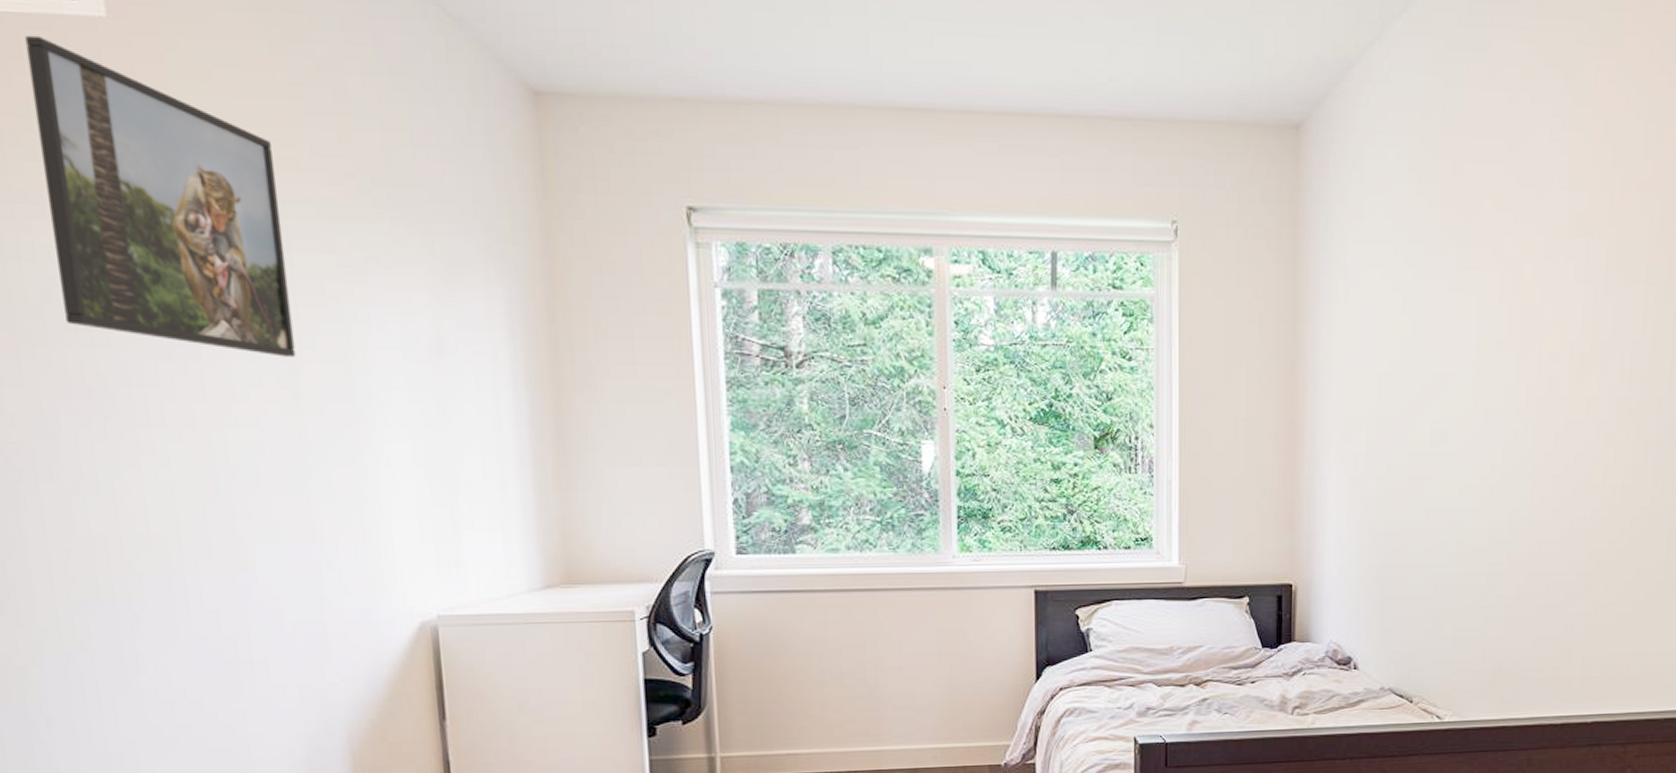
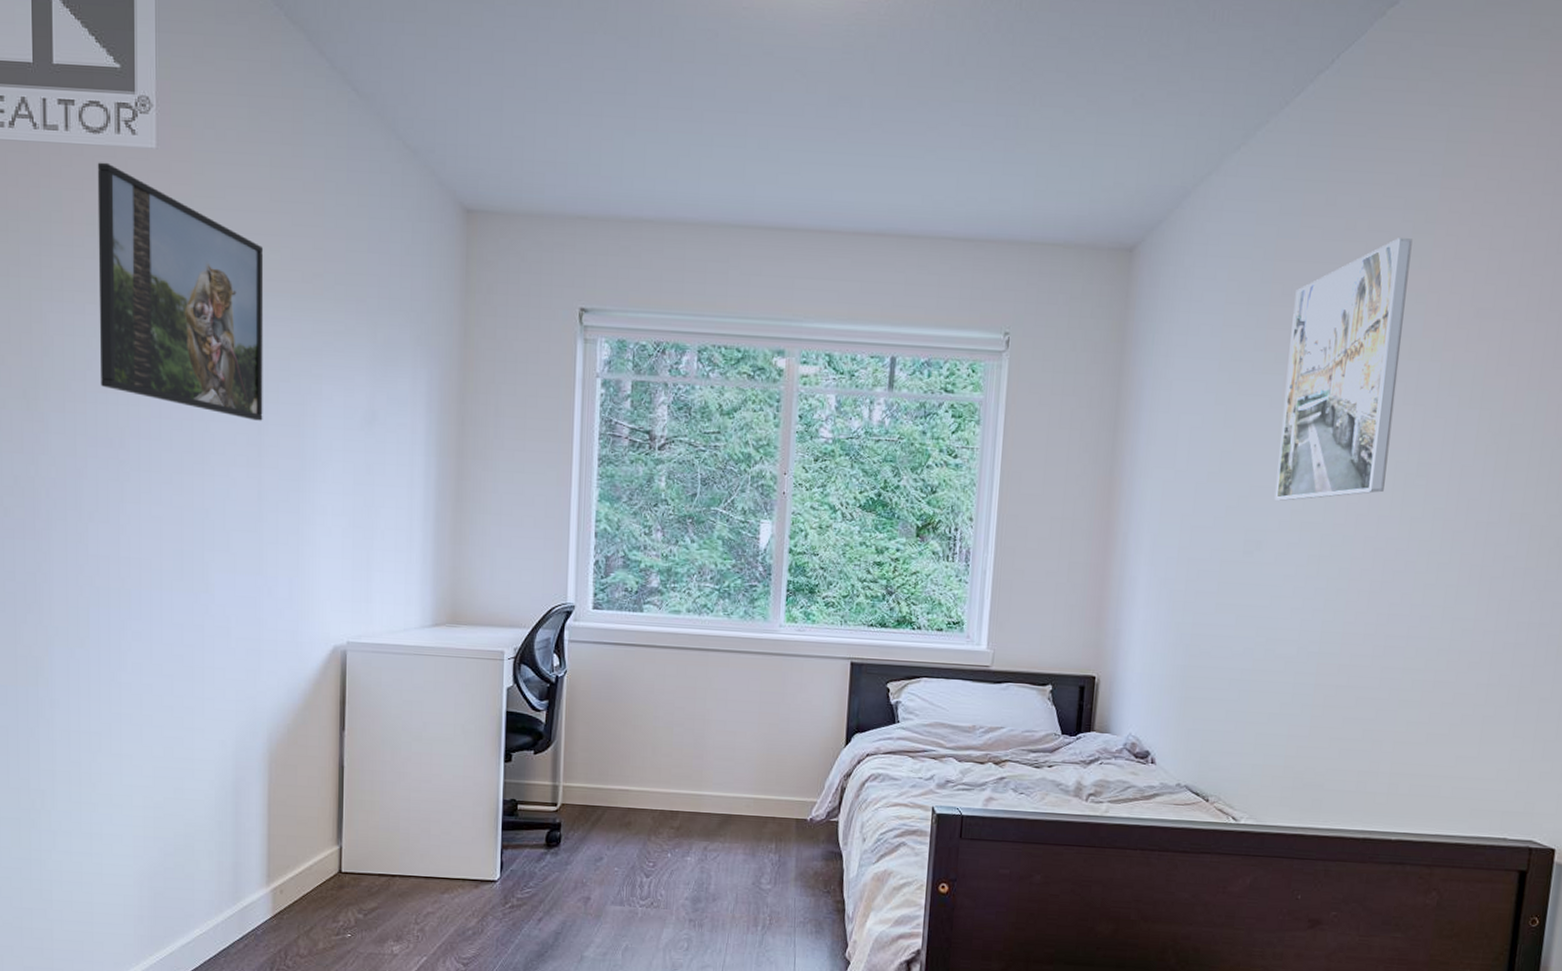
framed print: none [1457,110,1574,388] -> present [1274,238,1413,501]

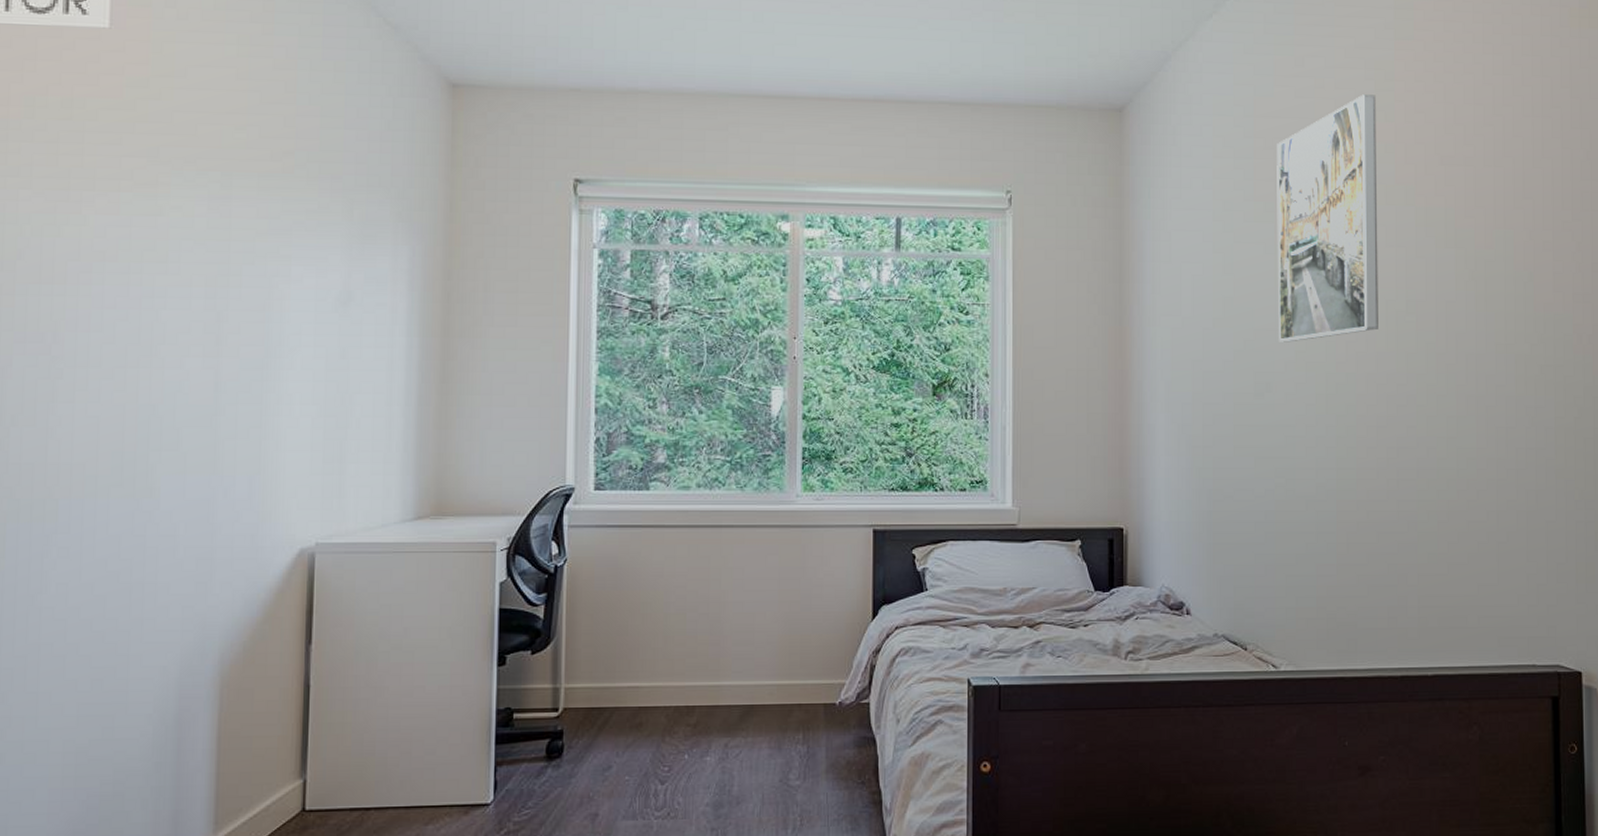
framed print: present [97,162,264,421] -> none [33,42,228,307]

